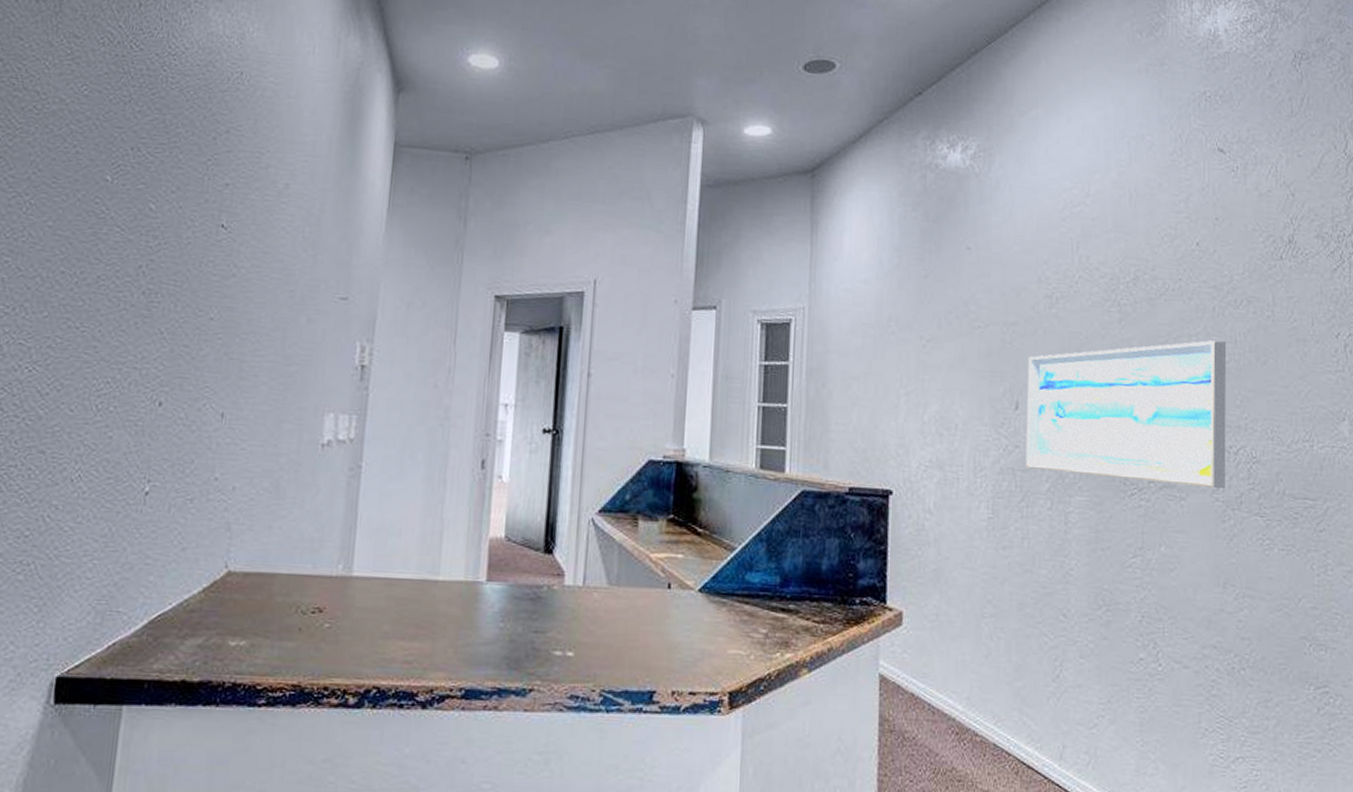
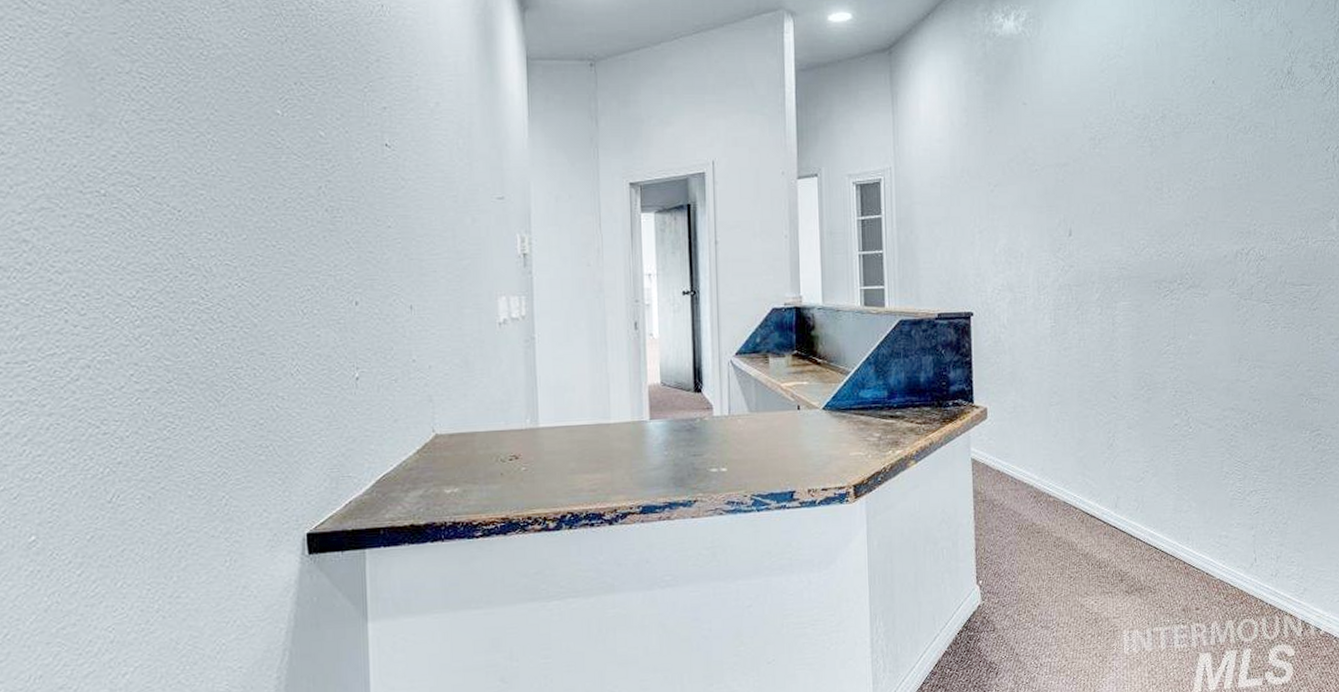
wall art: present [1025,340,1227,489] -> none [1078,163,1240,285]

